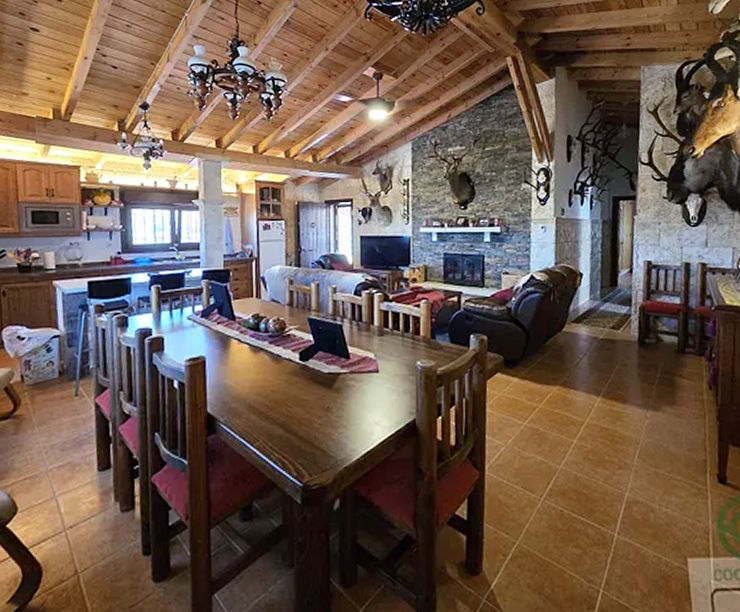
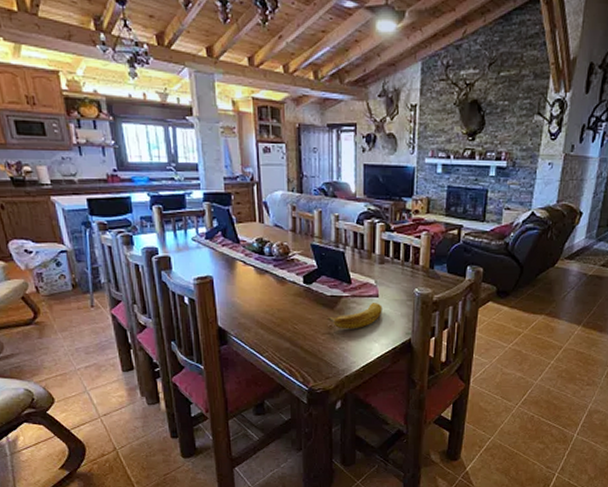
banana: none [324,379,383,411] -> present [327,303,383,330]

